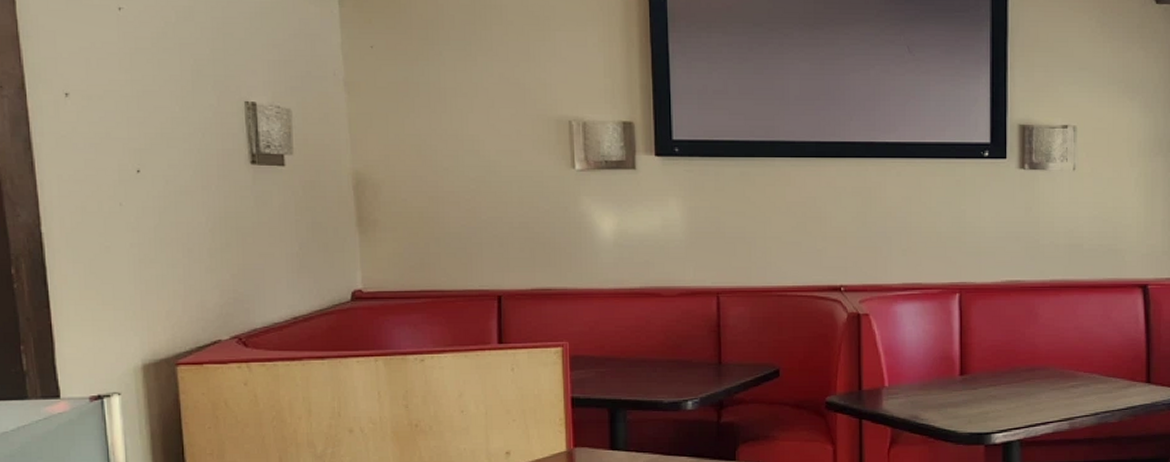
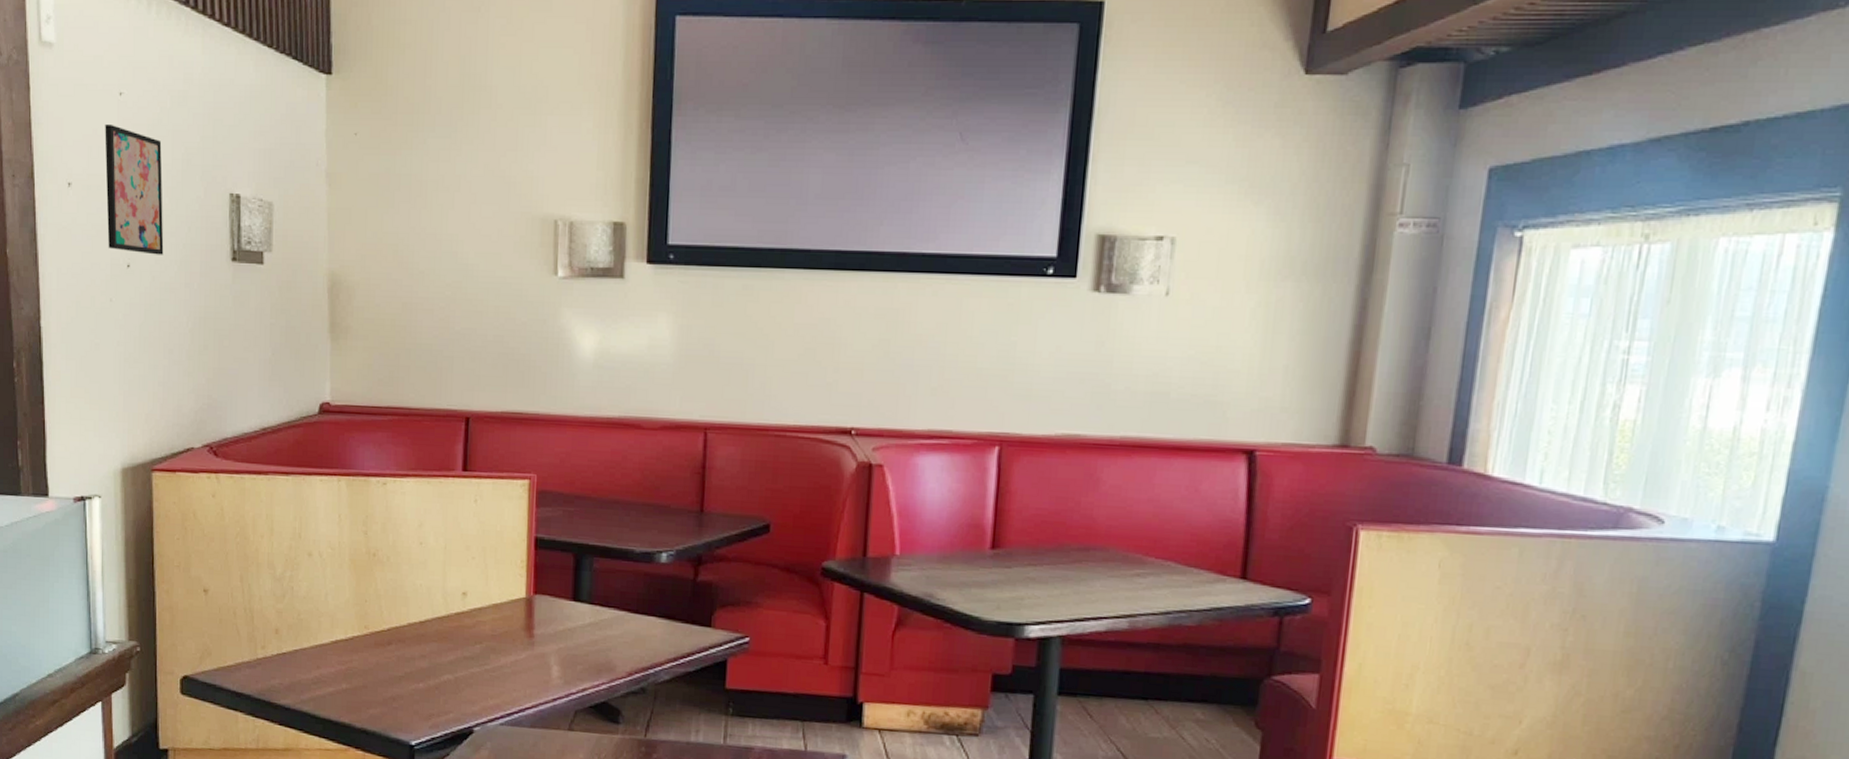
wall art: none [104,36,177,160] -> present [105,123,164,255]

